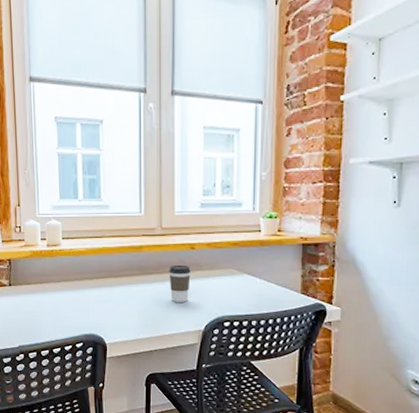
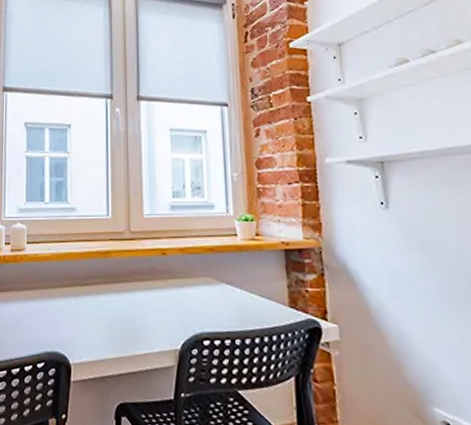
coffee cup: present [169,265,191,302] -> none [139,273,163,316]

